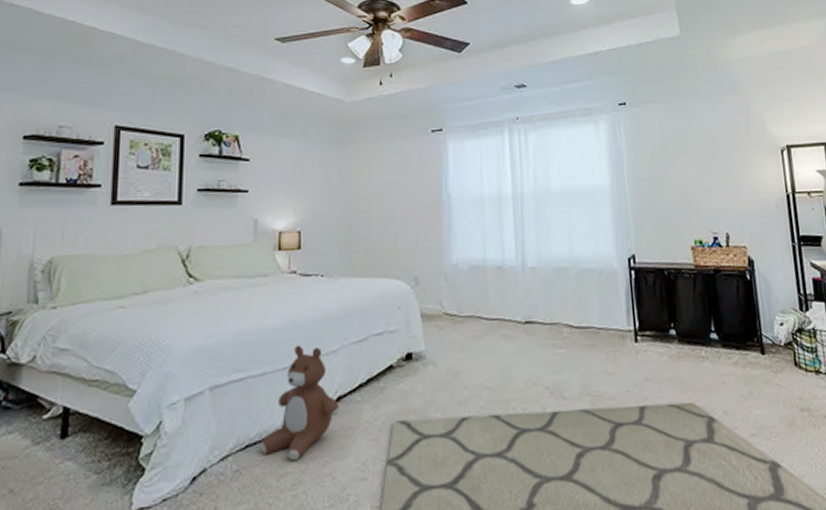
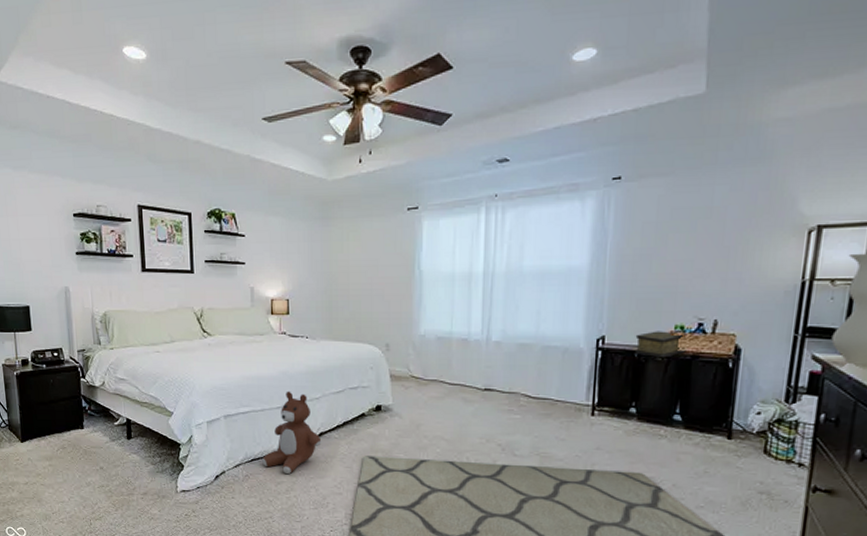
decorative box: none [662,246,709,275] -> present [634,331,686,358]

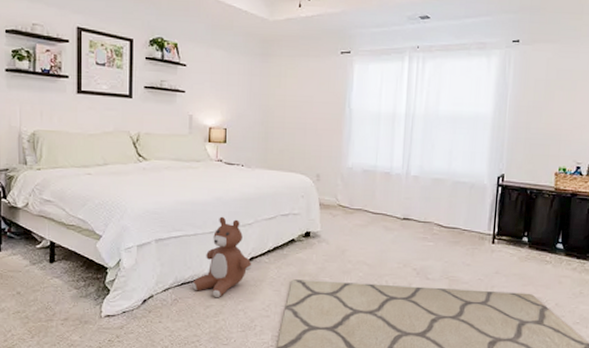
decorative box: present [634,331,686,358] -> none [527,171,567,195]

